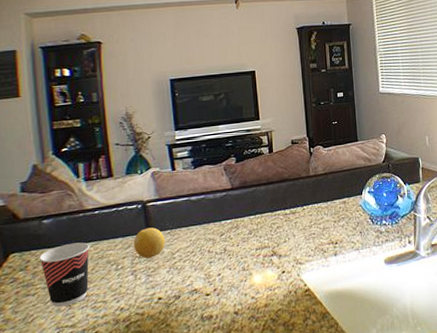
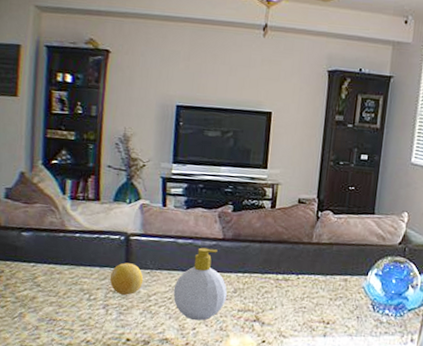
cup: present [39,242,90,307] -> none [13,262,66,326]
soap bottle: none [194,199,244,267] -> present [173,247,227,321]

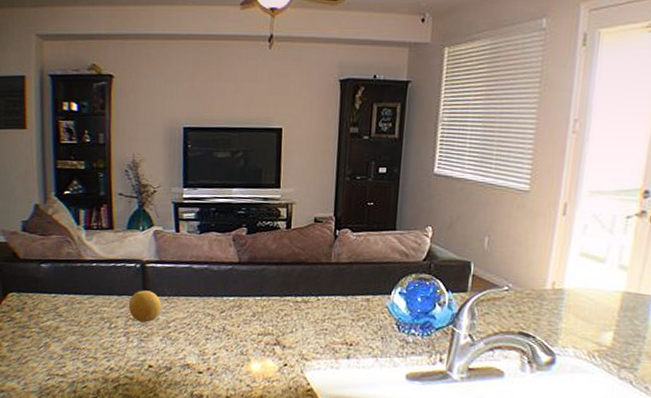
soap bottle: present [173,247,227,321] -> none [192,272,246,346]

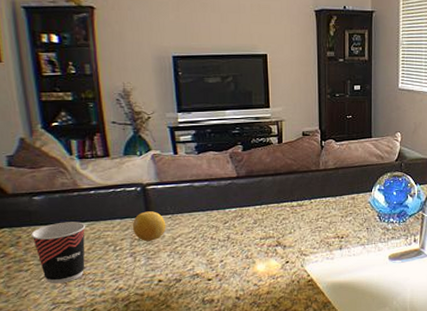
cup: none [36,292,85,355] -> present [31,222,86,284]

